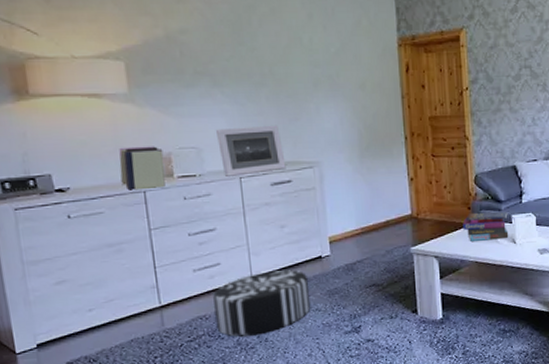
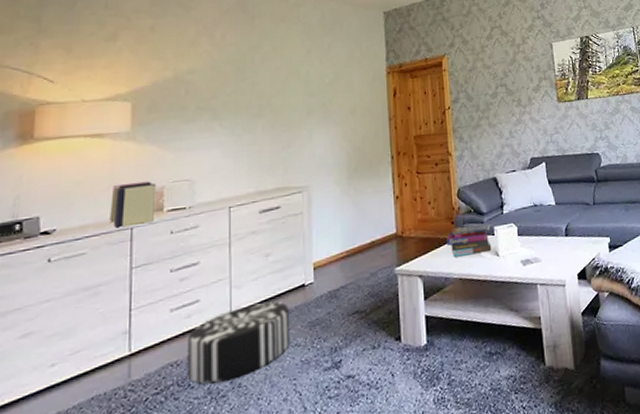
picture frame: present [216,125,286,176] -> none [211,152,276,207]

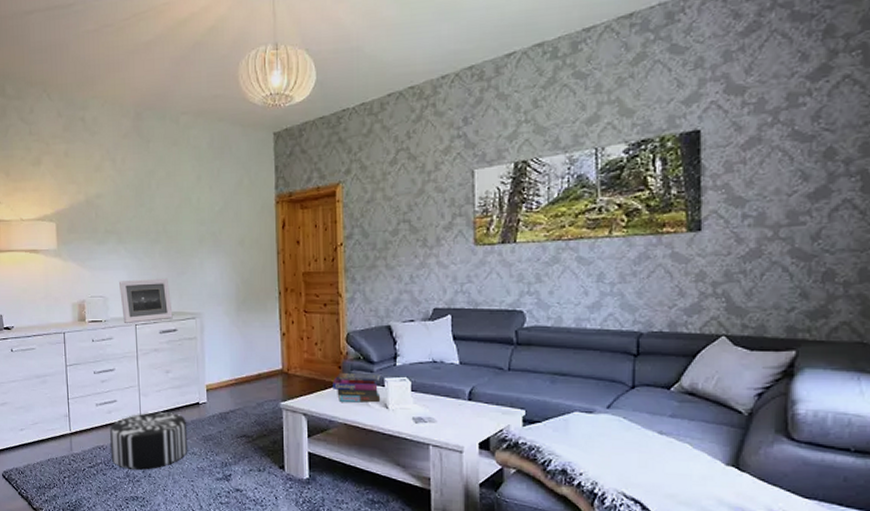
books: present [110,181,156,228] -> none [48,294,80,331]
picture frame: none [211,152,276,207] -> present [119,278,173,323]

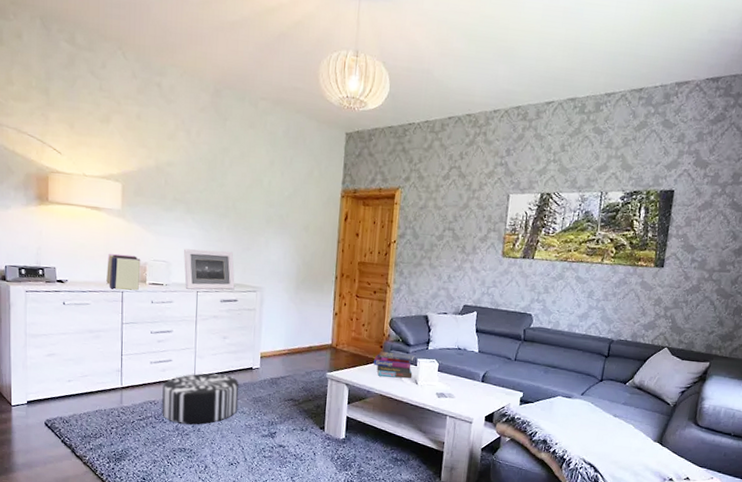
books: none [48,294,80,331] -> present [106,253,141,291]

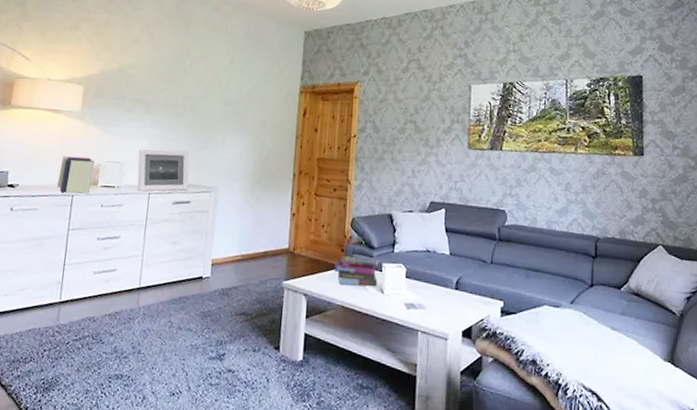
pouf: present [161,373,239,425] -> none [100,284,187,345]

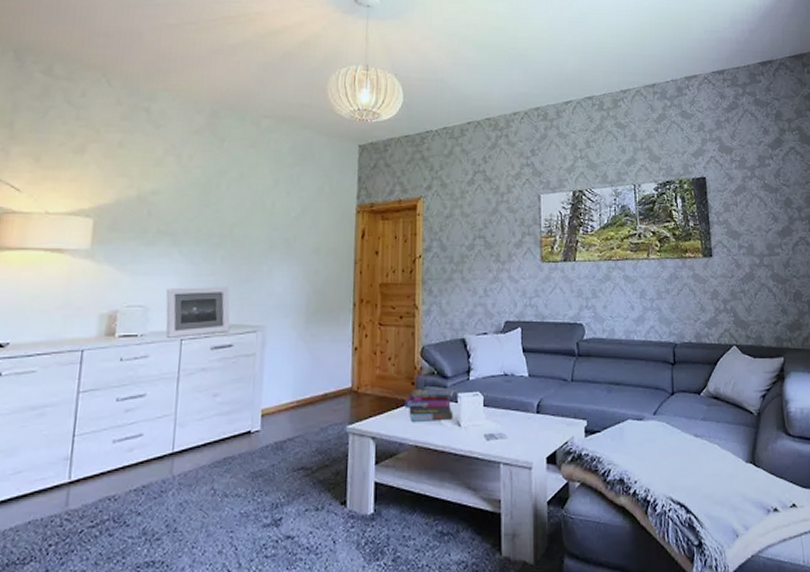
books: present [57,155,95,194] -> none [61,303,111,349]

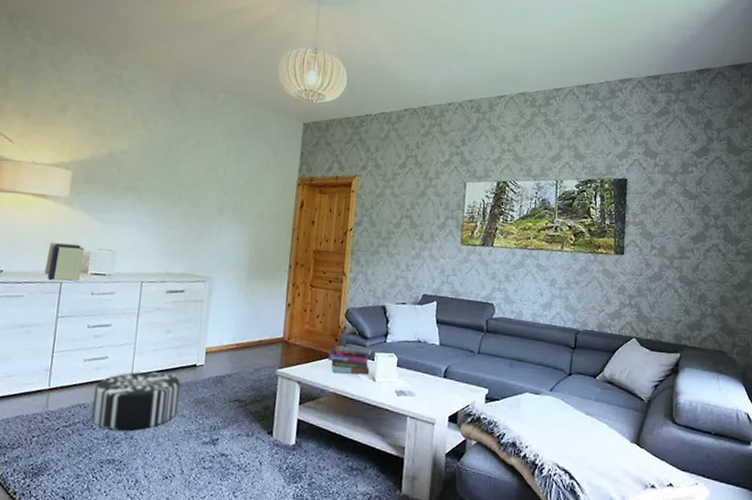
books: none [61,303,111,349] -> present [44,242,85,282]
pouf: none [124,446,233,524] -> present [91,371,180,431]
picture frame: present [166,286,230,338] -> none [129,237,183,280]

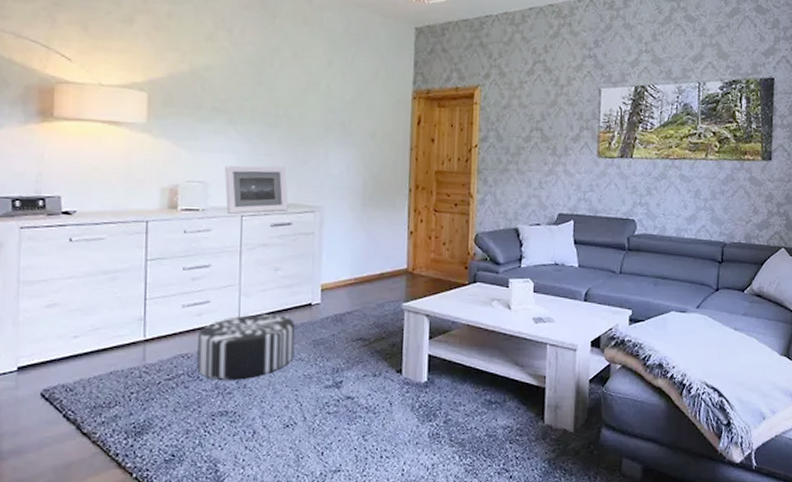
books: present [44,242,85,282] -> none [126,175,171,220]
picture frame: none [129,237,183,280] -> present [225,165,288,214]
books: present [328,344,372,376] -> none [458,273,506,304]

